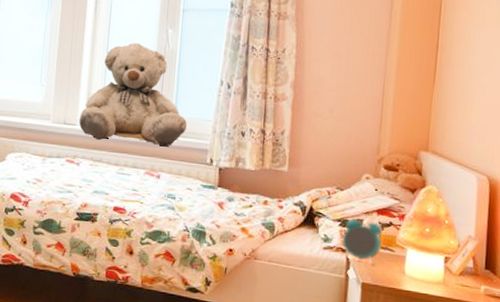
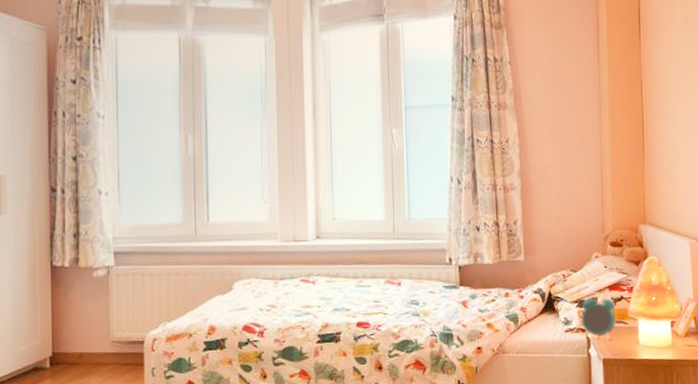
teddy bear: present [78,43,188,146] -> none [309,147,423,254]

